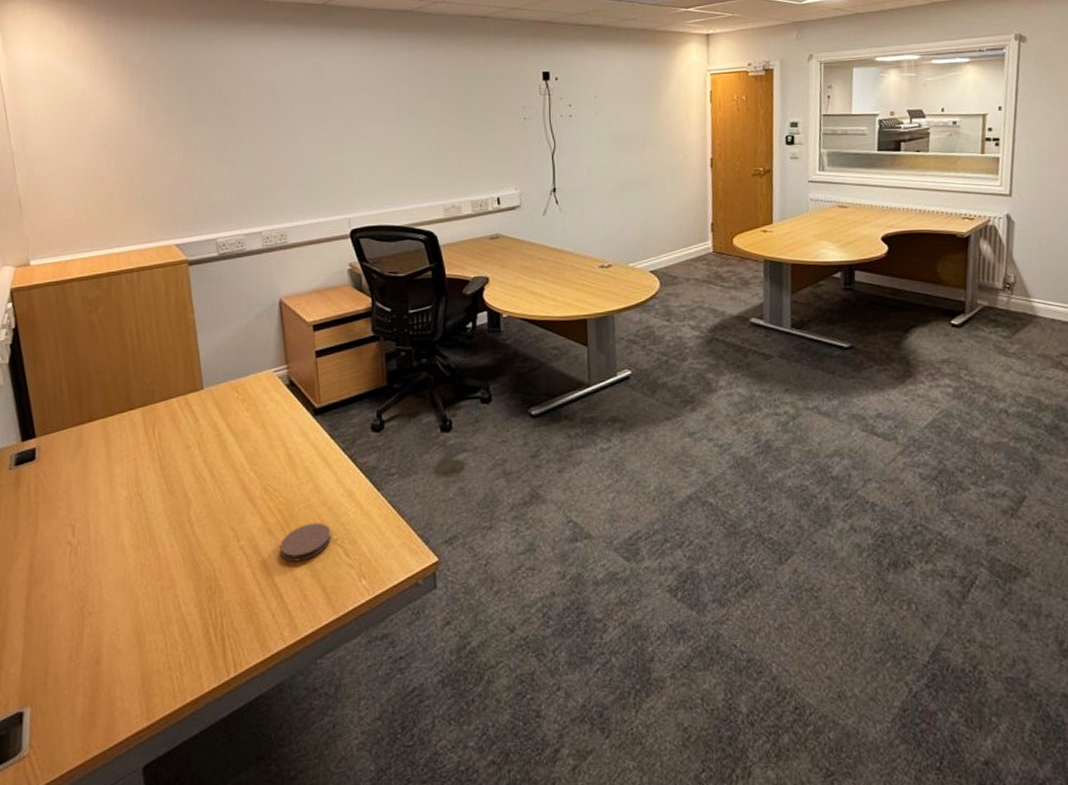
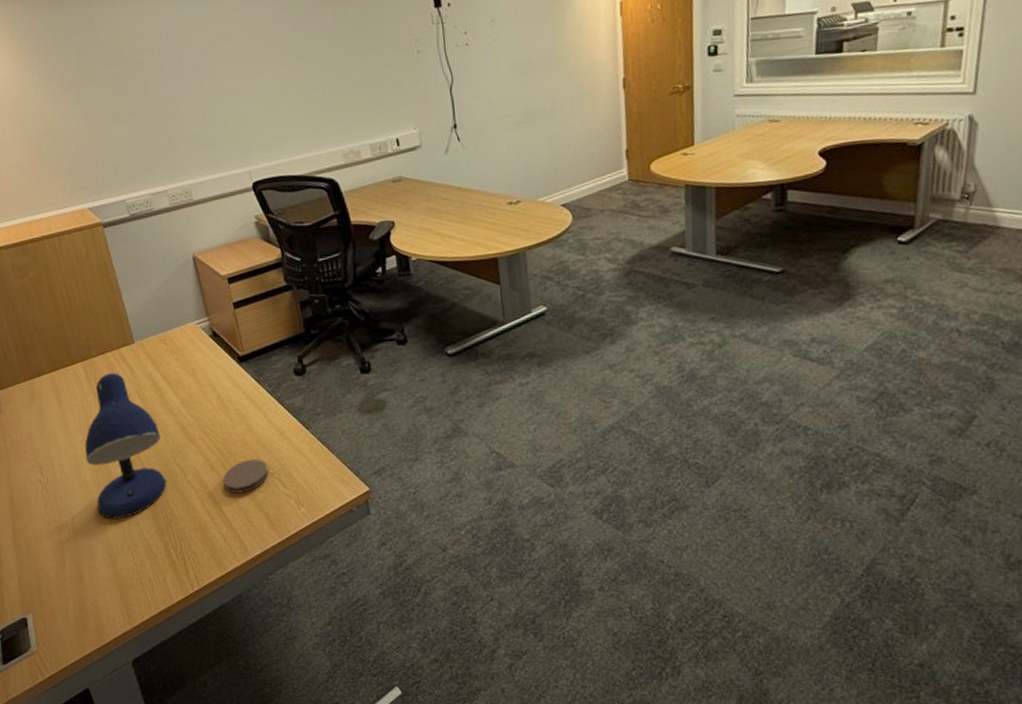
desk lamp: none [128,421,218,590] -> present [85,373,167,519]

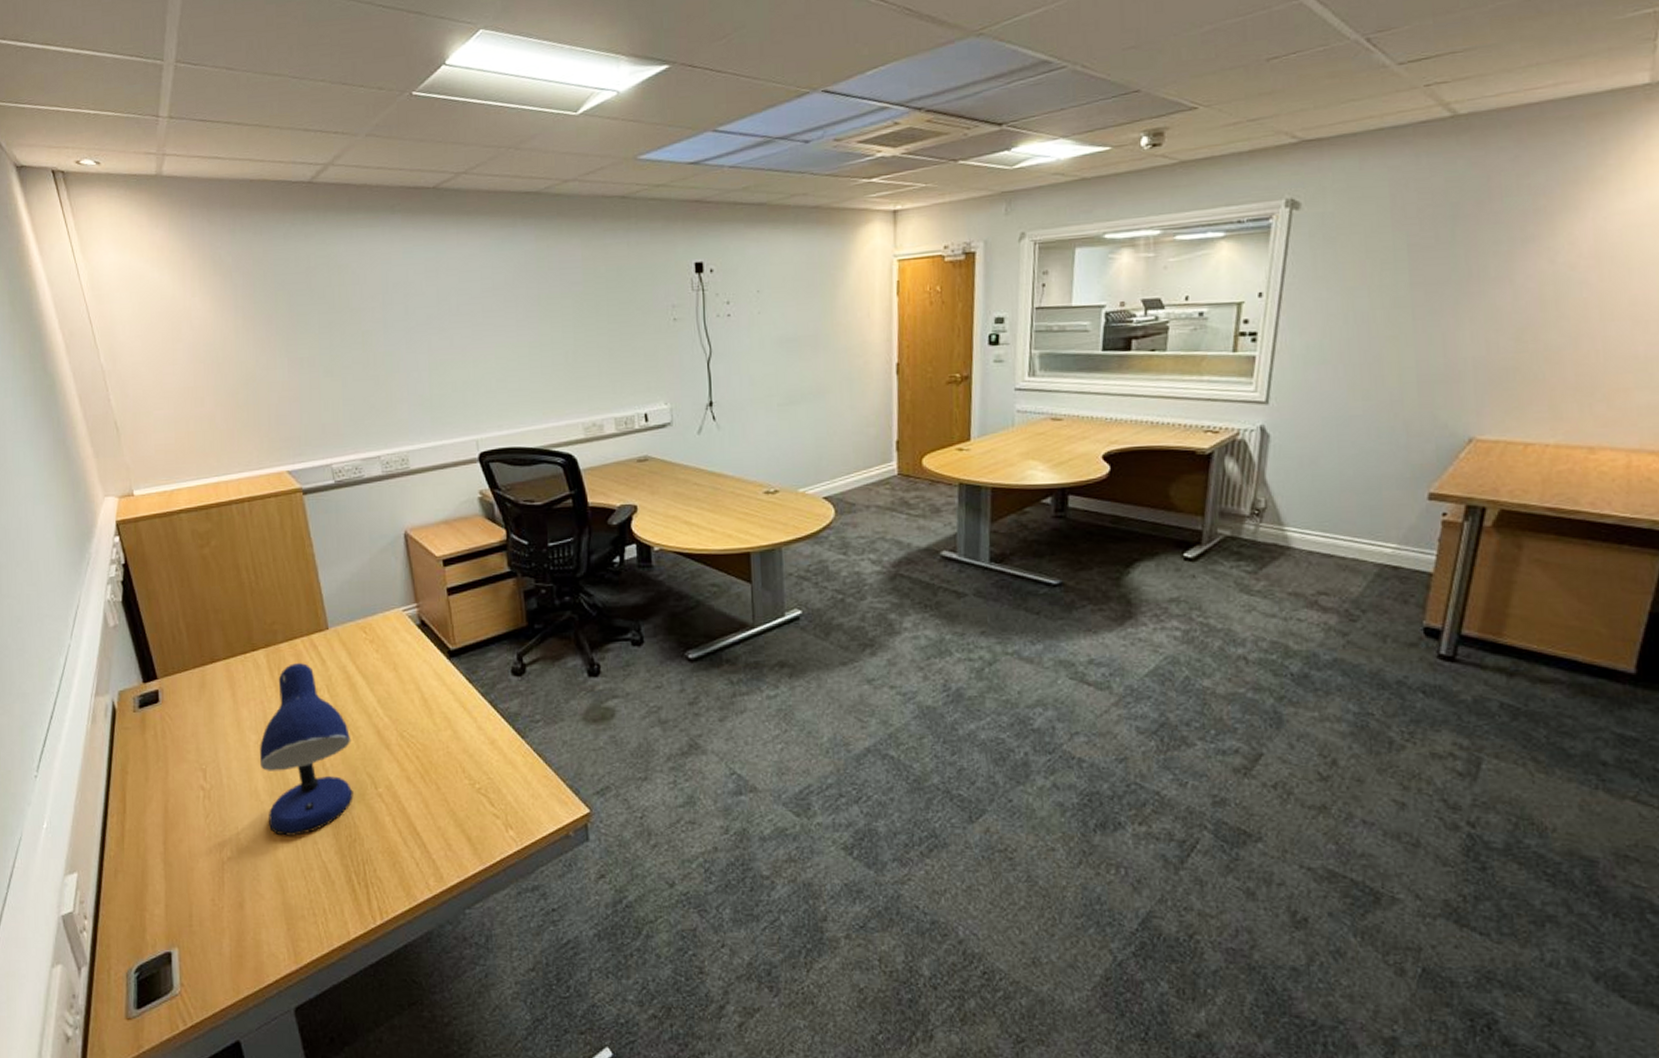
coaster: present [223,459,269,493] -> none [421,770,474,810]

